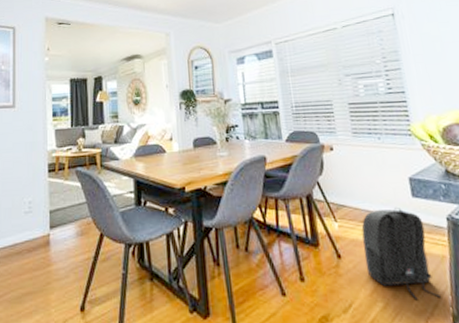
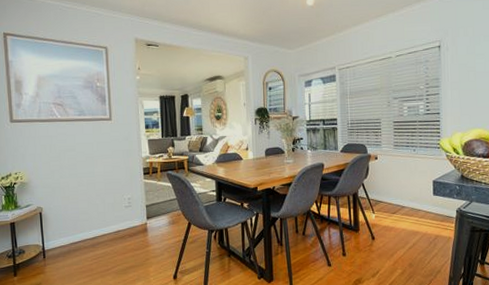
backpack: present [361,206,441,301] -> none [392,202,443,268]

